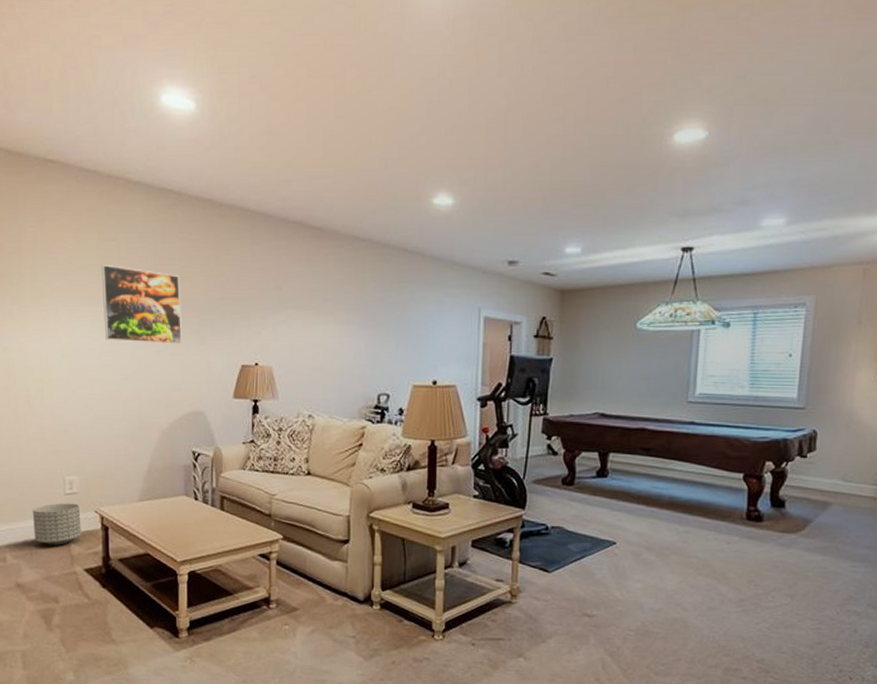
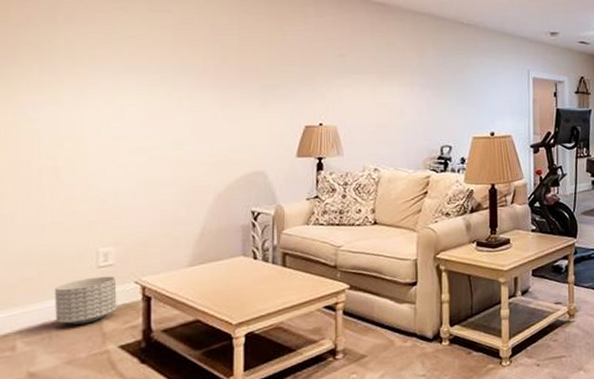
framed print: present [101,264,182,345] -> none [151,33,241,109]

